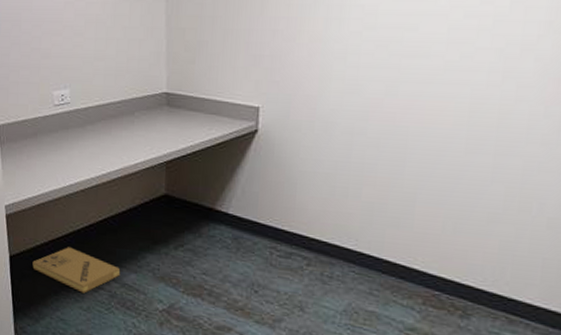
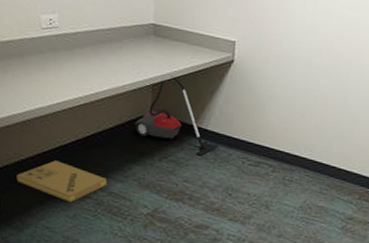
vacuum cleaner: none [148,151,242,244] -> present [134,76,219,156]

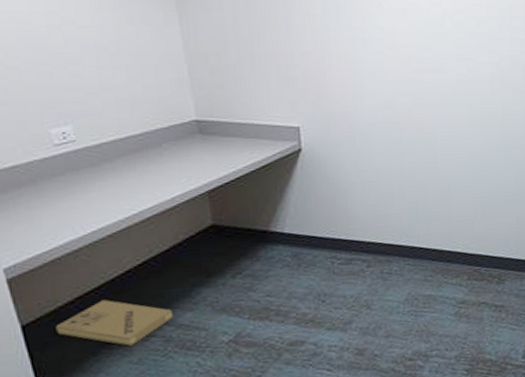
vacuum cleaner: present [134,76,219,156] -> none [194,177,301,264]

